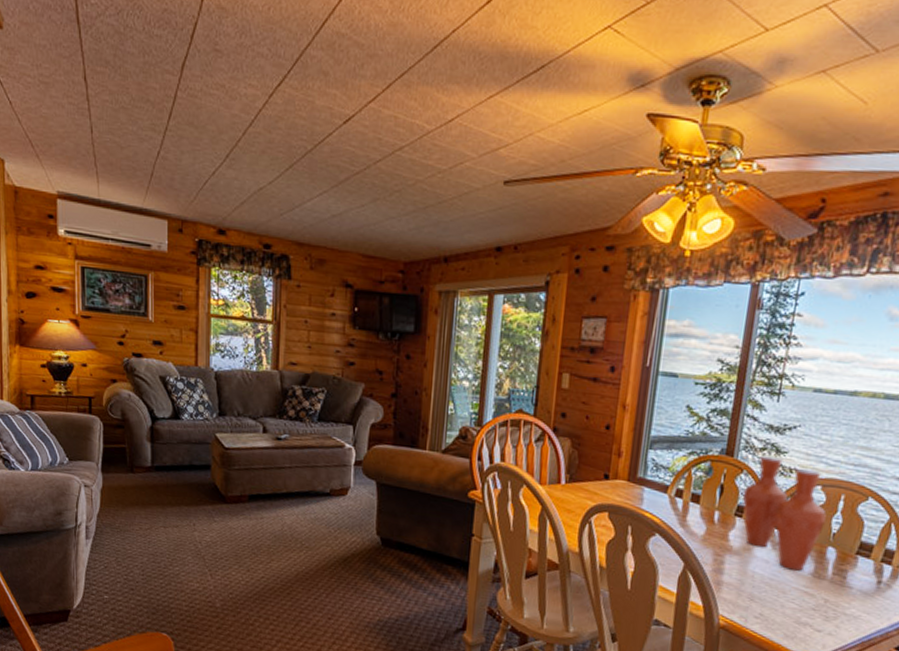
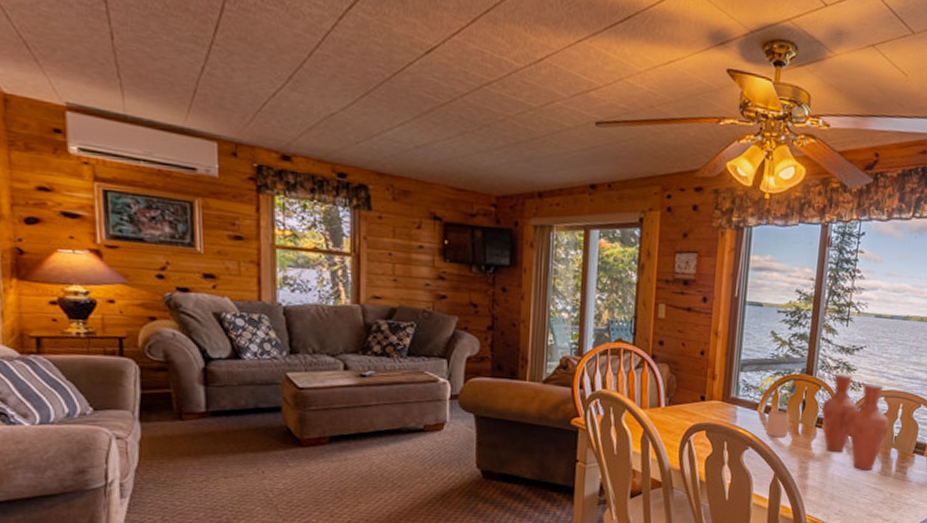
mug: none [676,494,705,526] -> present [766,410,790,438]

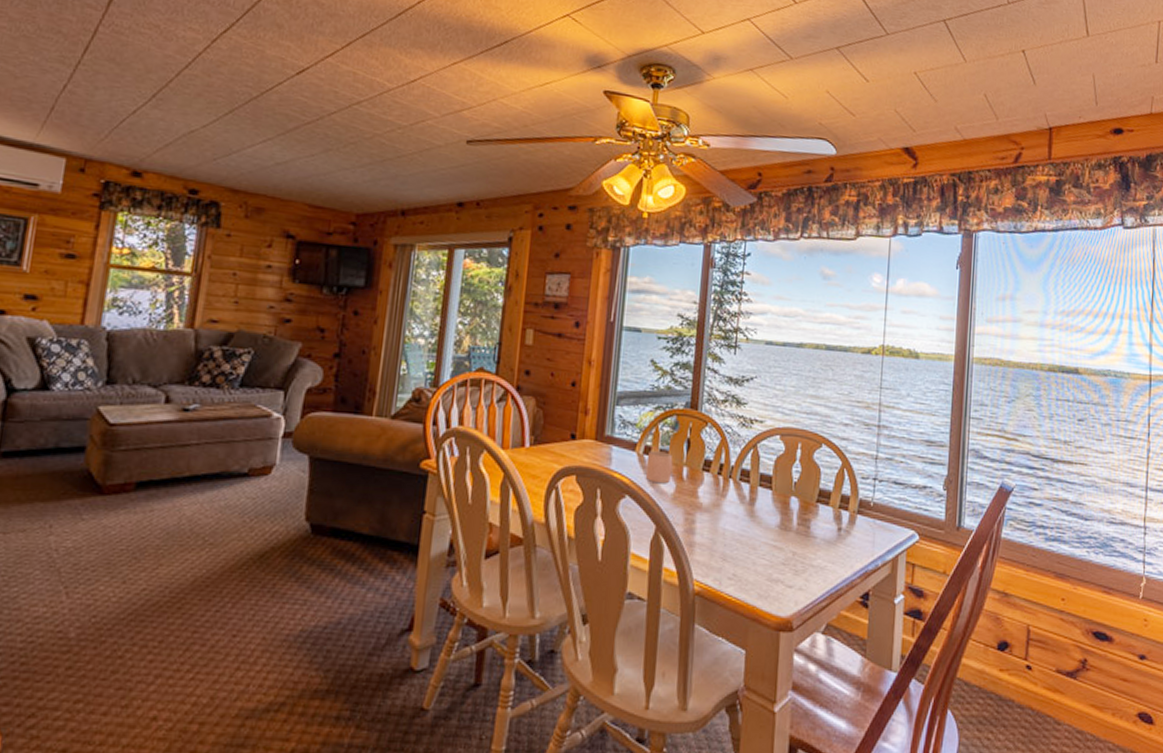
vase: present [821,372,889,471] -> none [708,406,787,524]

